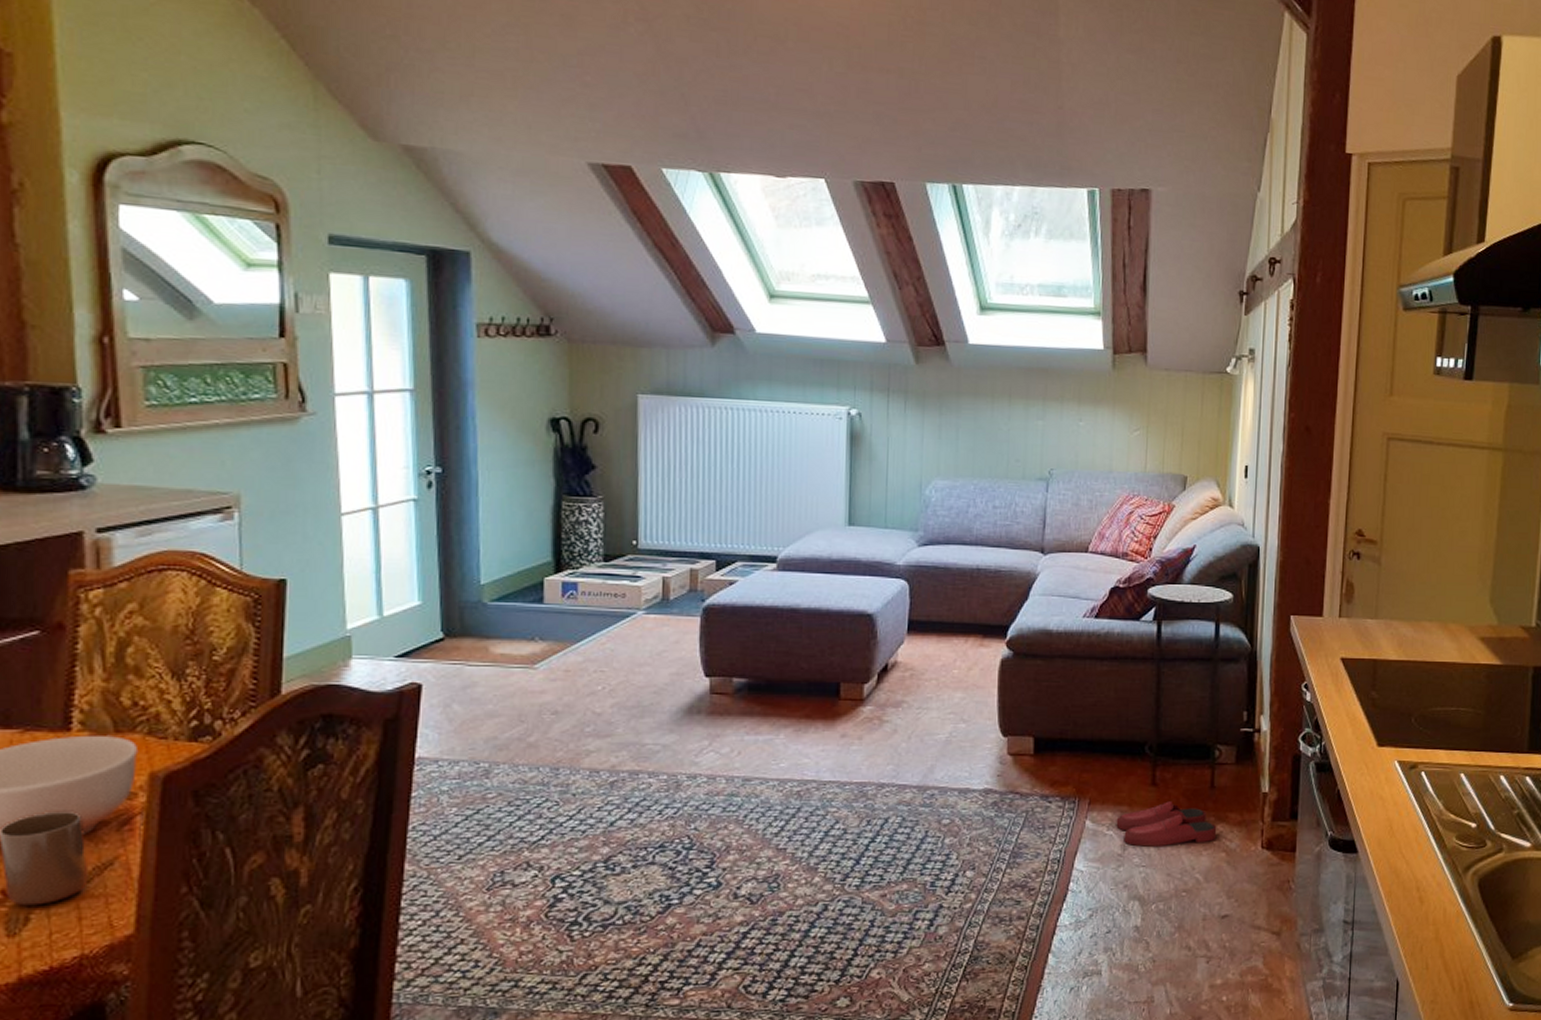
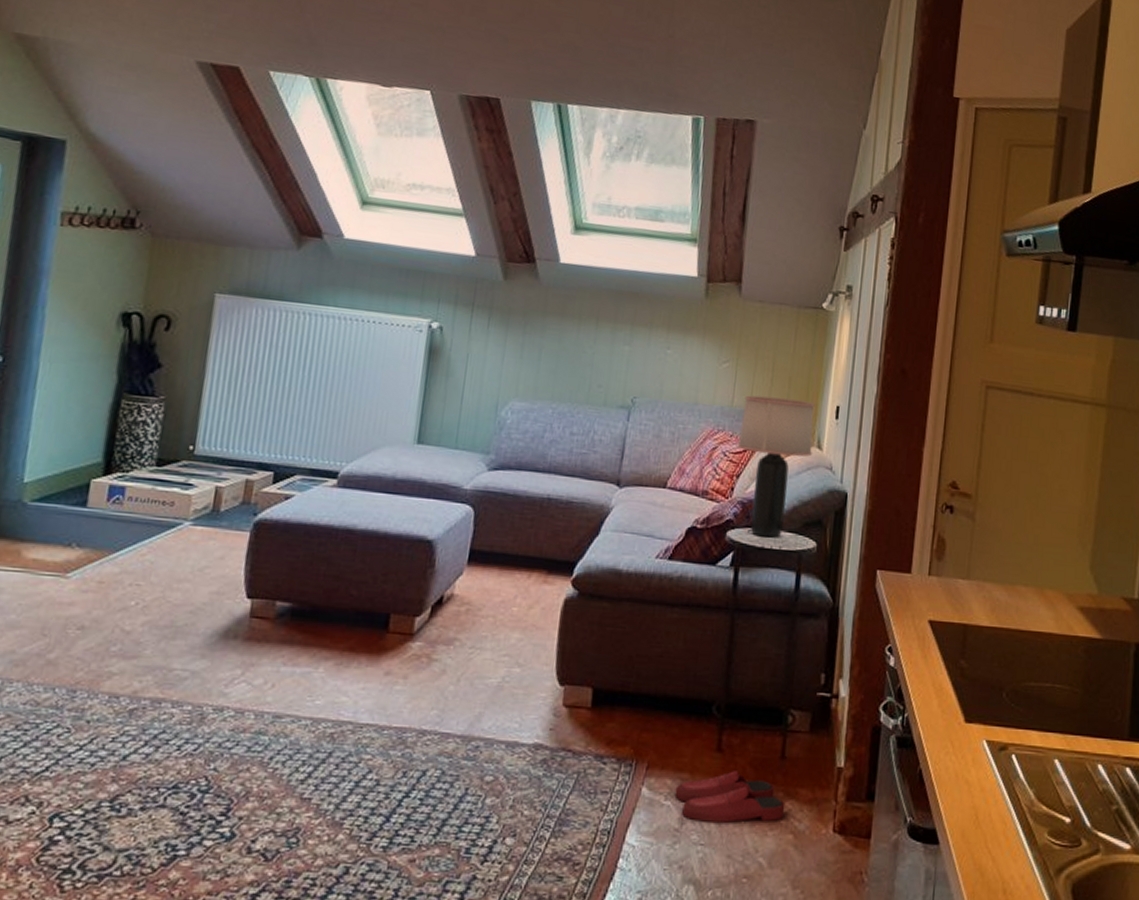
table lamp: none [1152,460,1224,592] -> present [737,395,815,538]

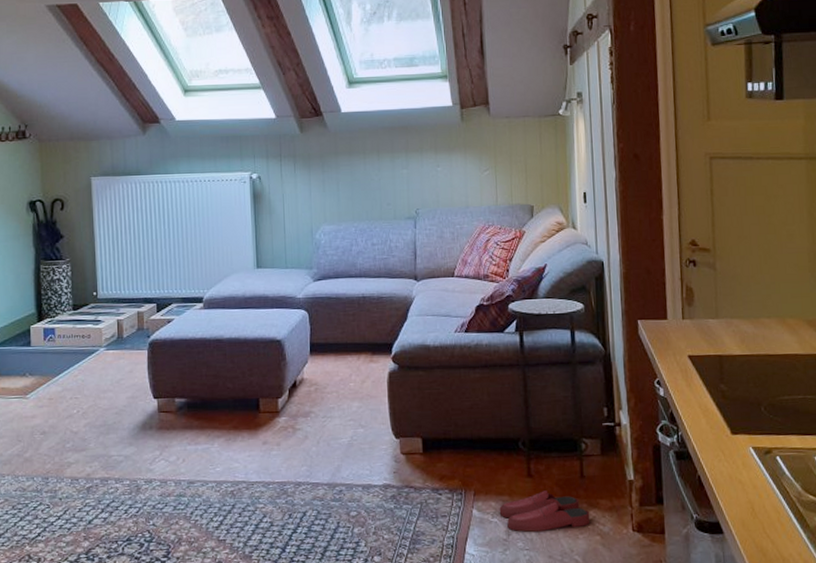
table lamp: present [737,395,815,538] -> none [506,192,569,305]

